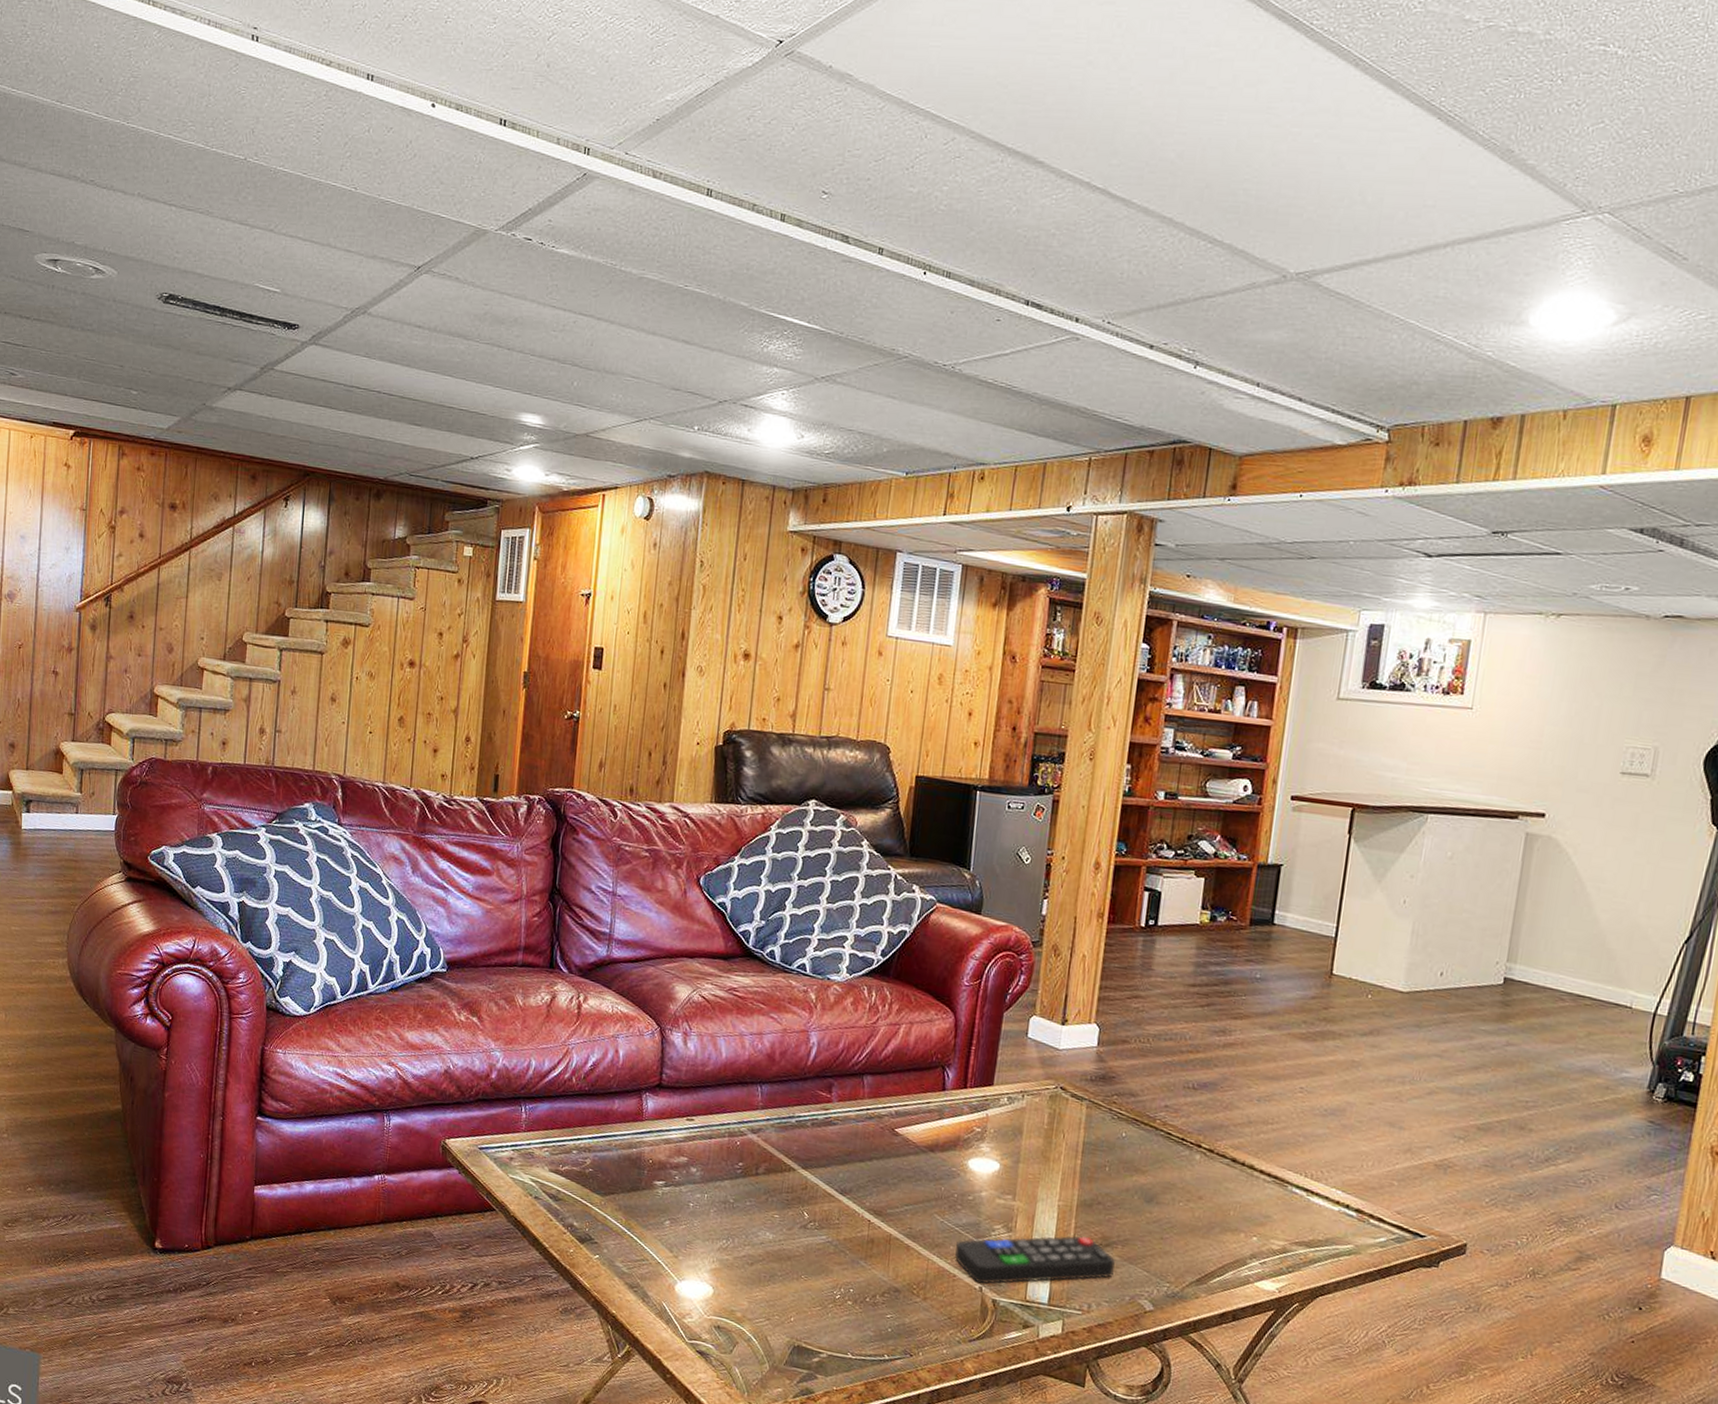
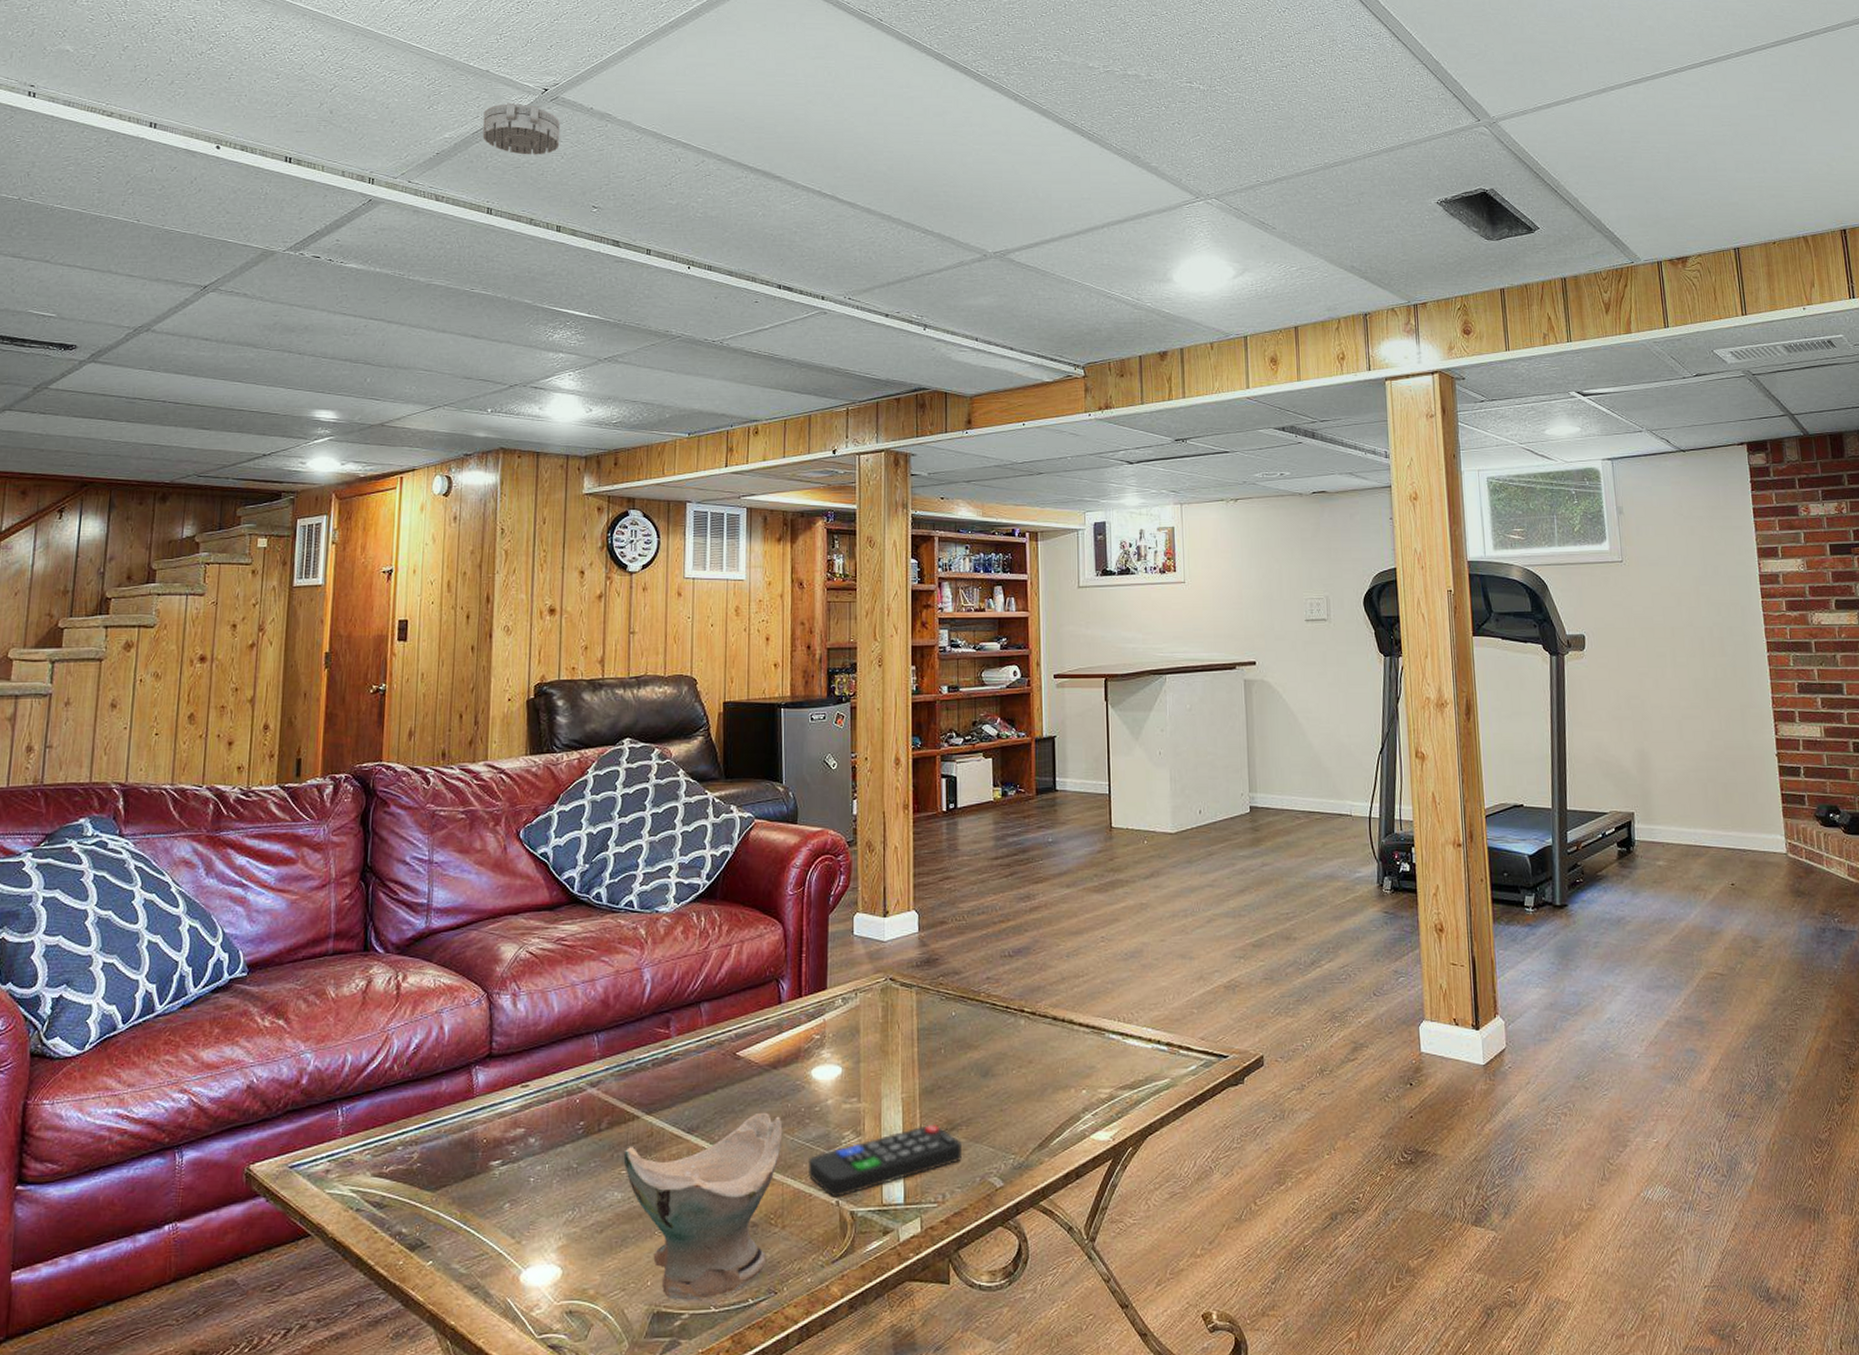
smoke detector: none [707,57,794,125] -> present [482,102,561,155]
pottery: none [777,1189,934,1346] -> present [623,1112,783,1300]

